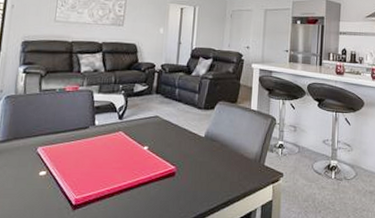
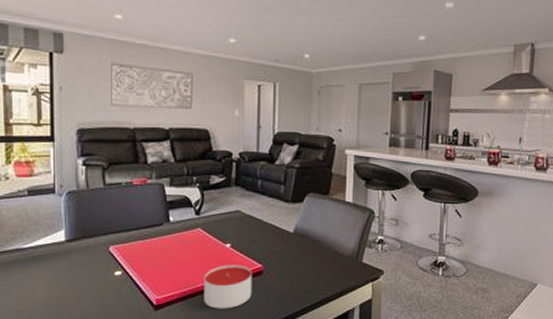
candle: none [119,166,166,209] -> present [204,264,253,309]

